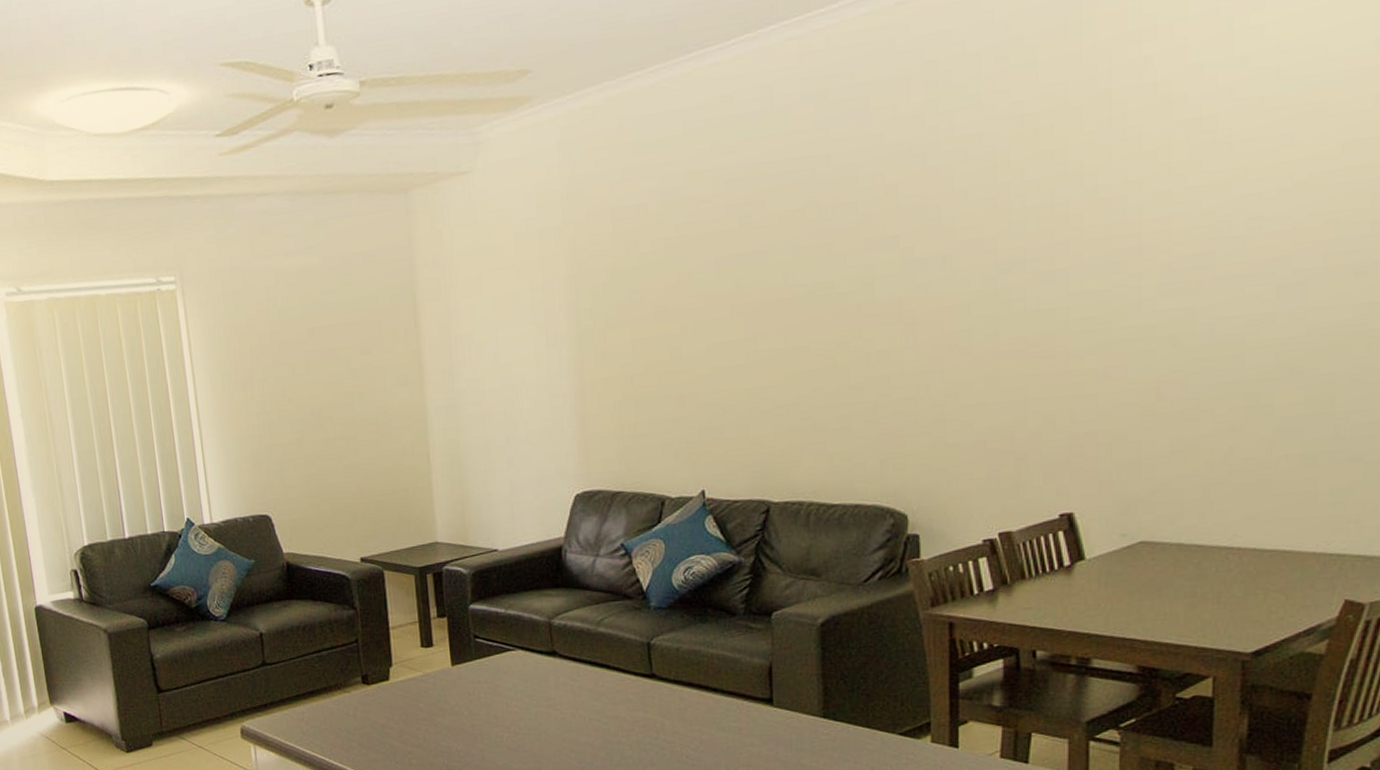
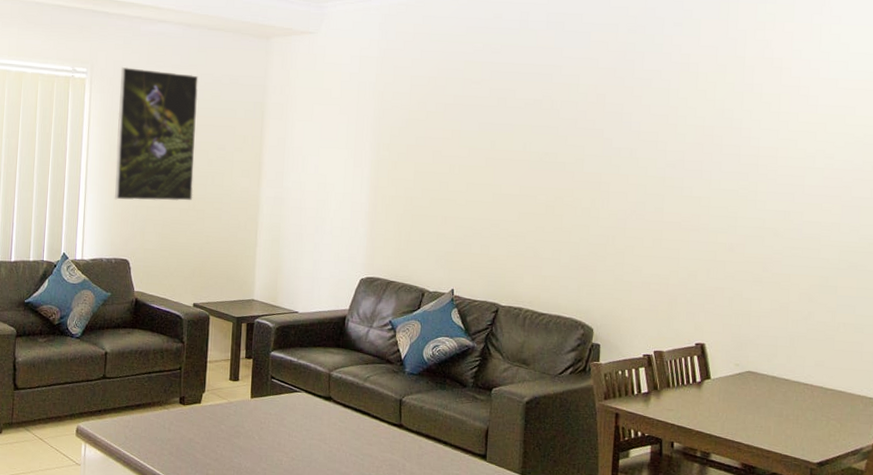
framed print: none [218,260,339,441] -> present [115,66,199,201]

